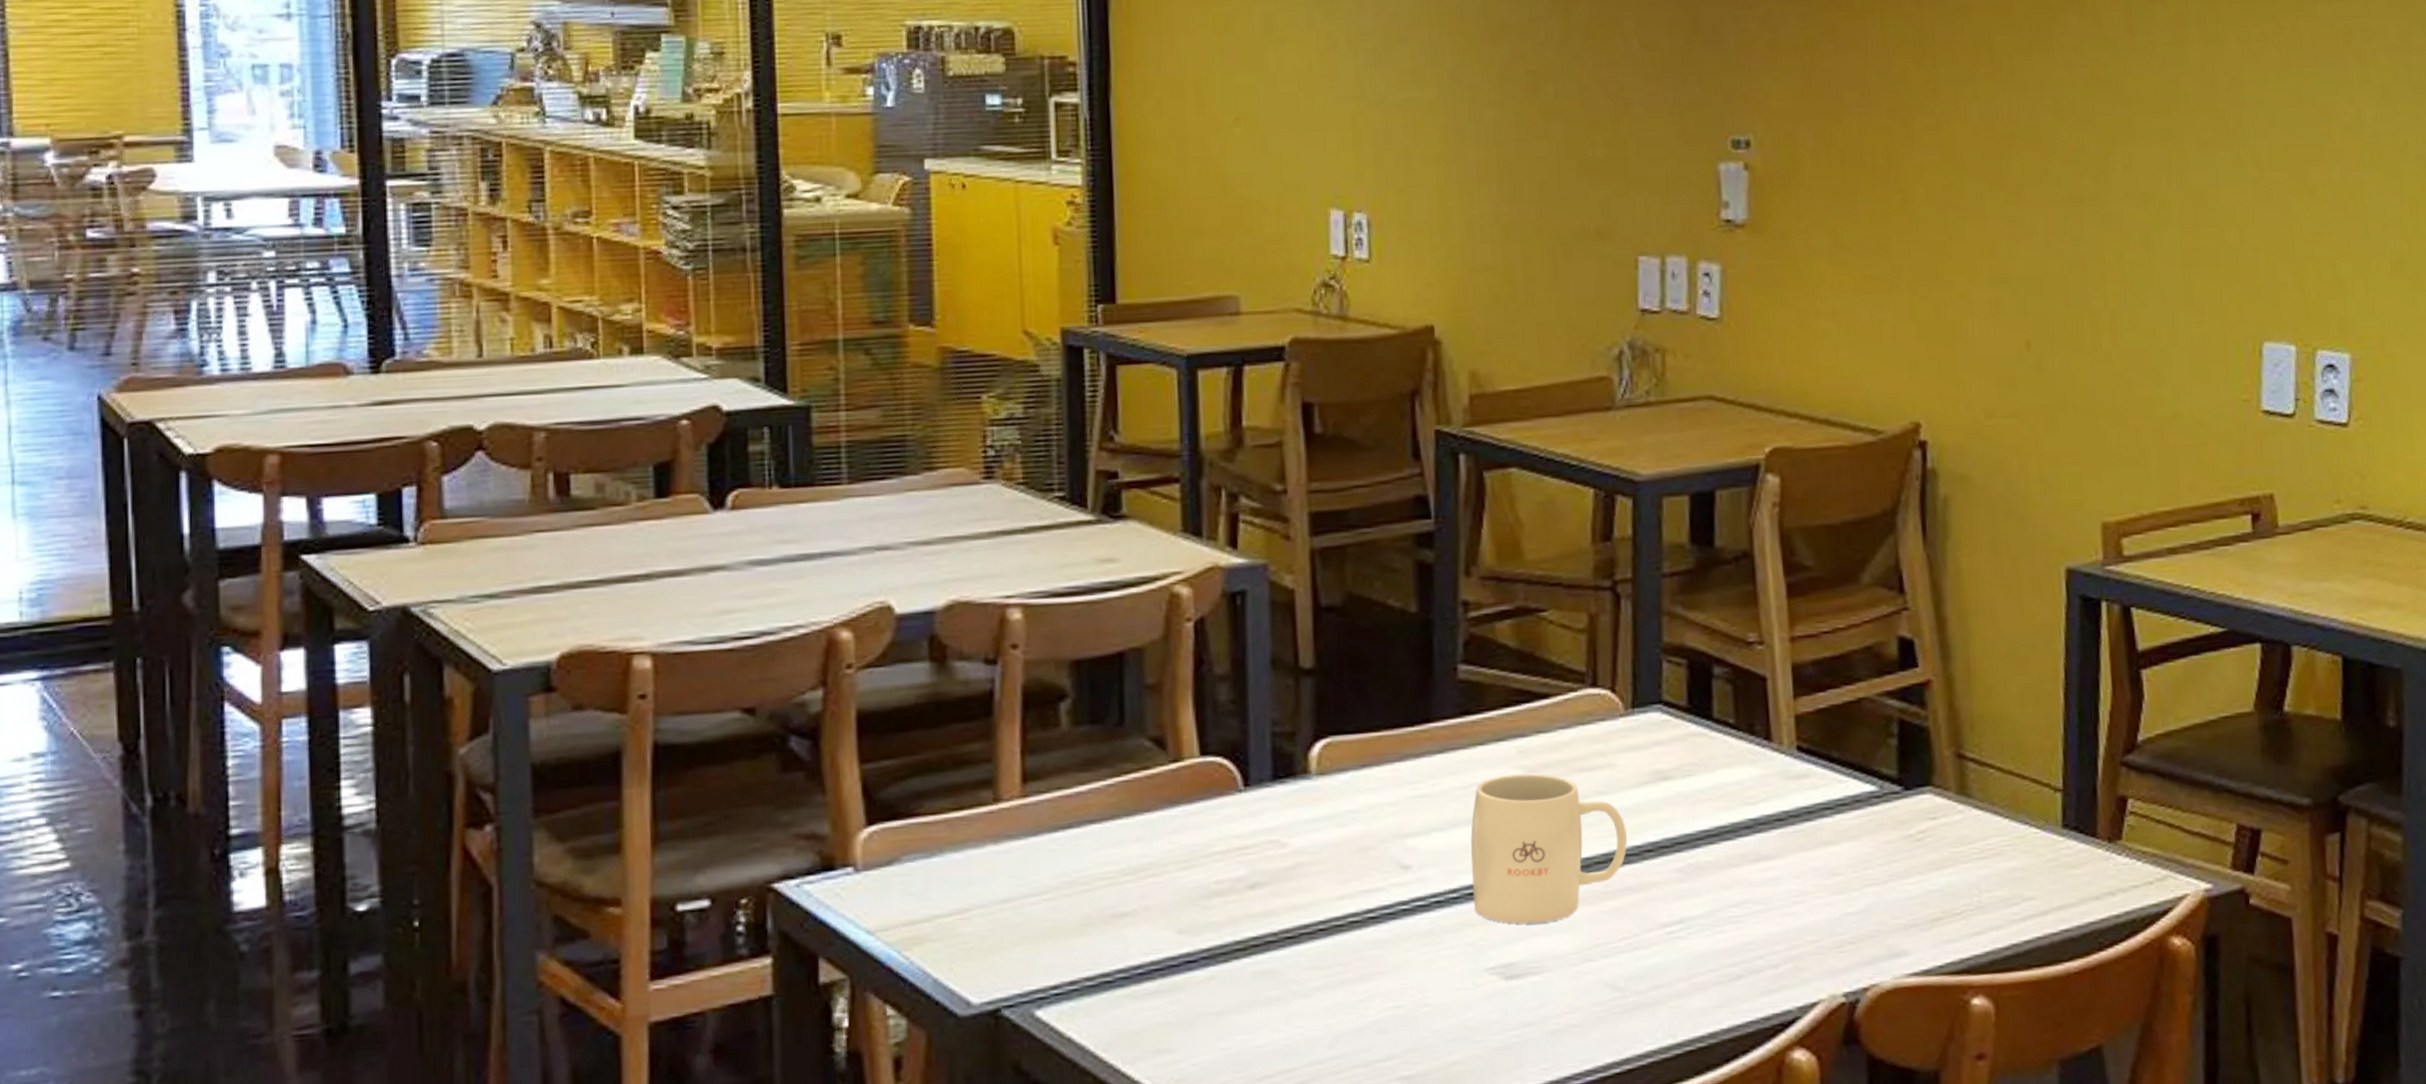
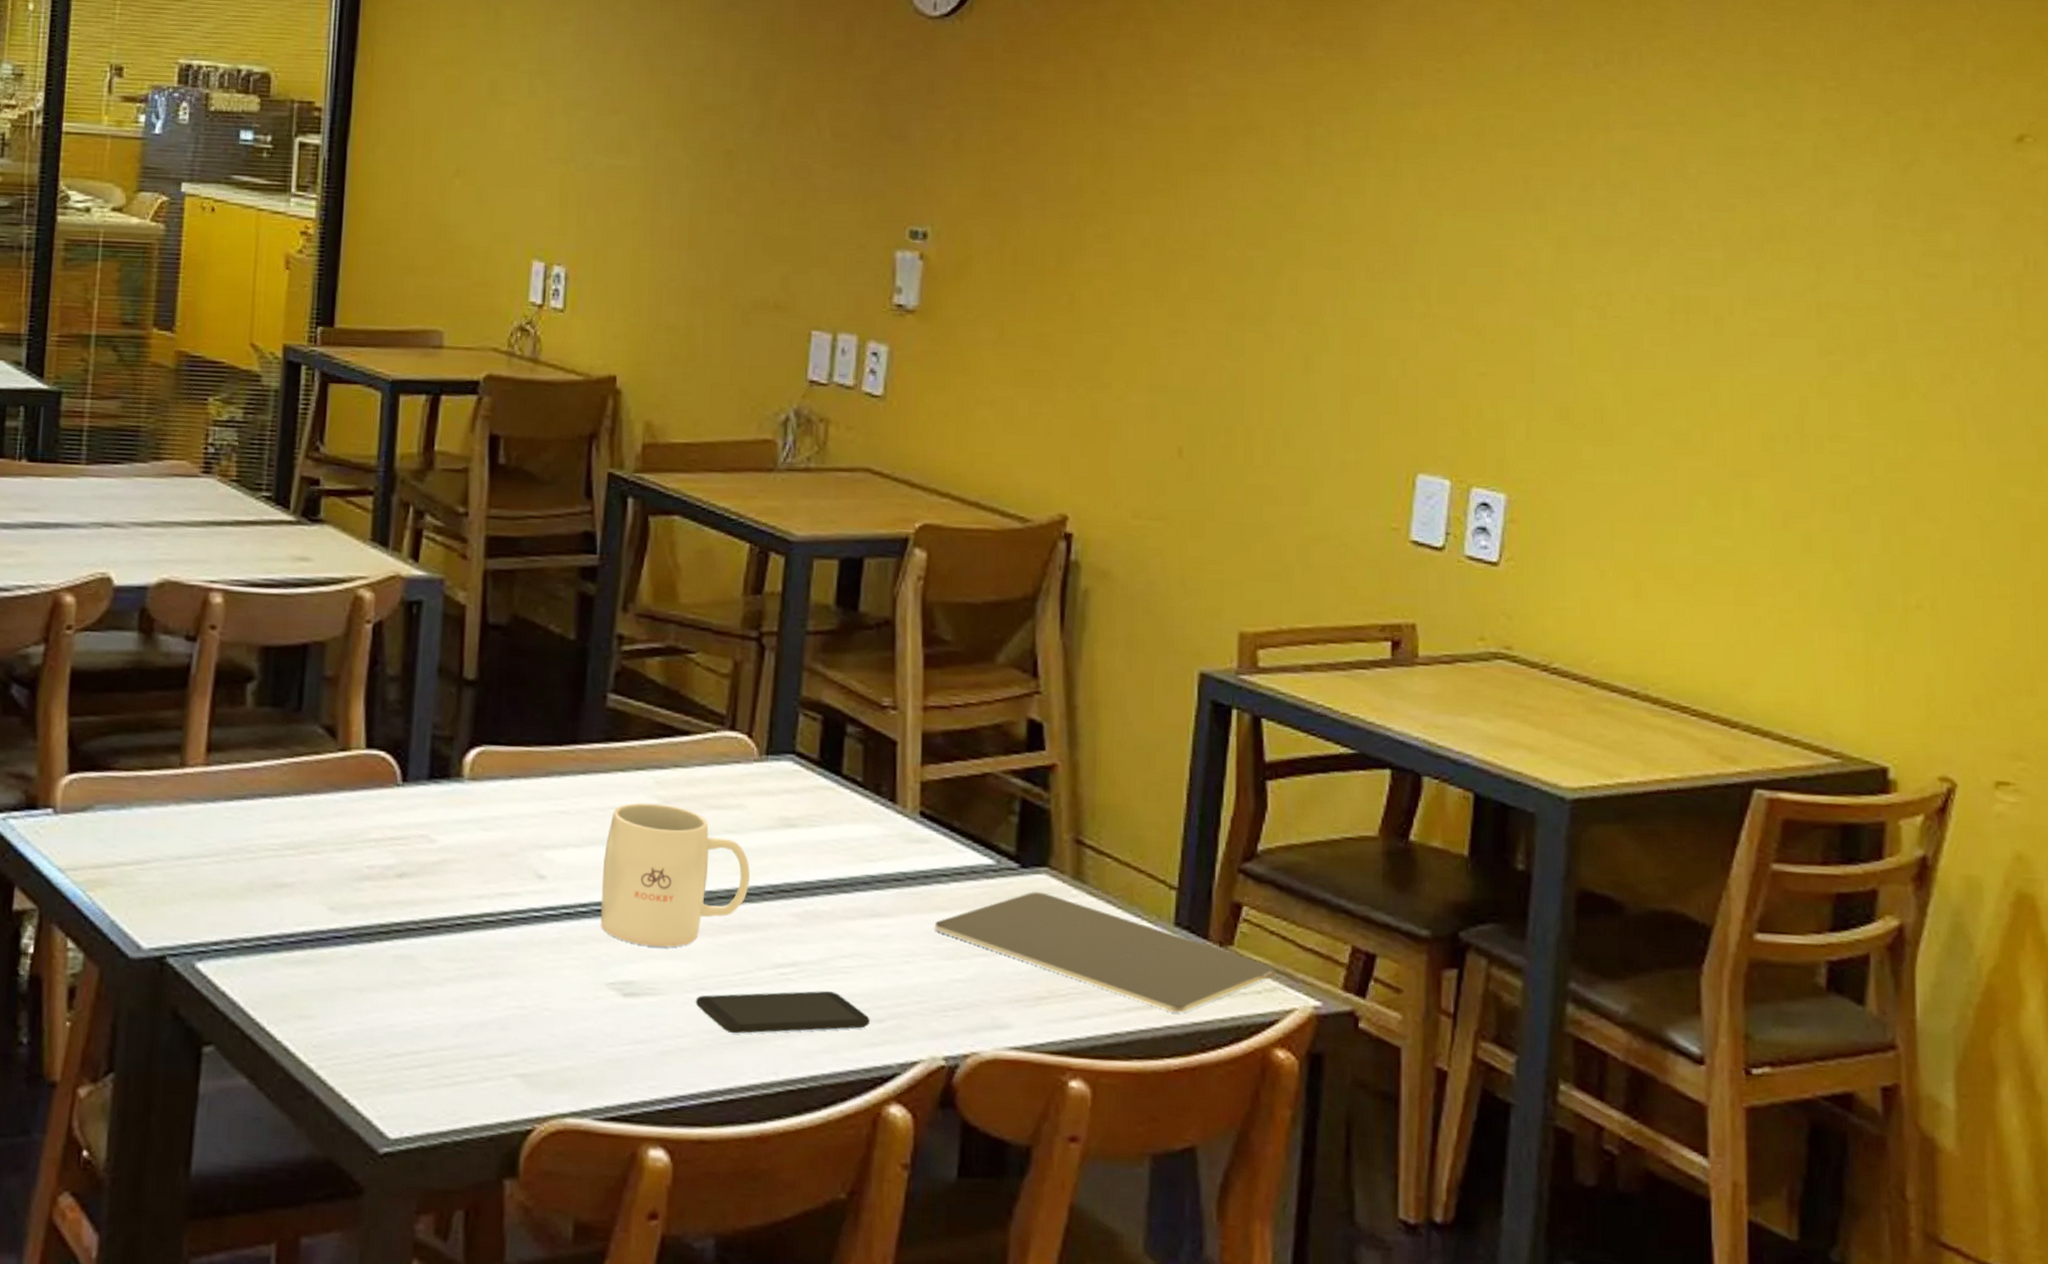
mobile phone: none [1582,942,1765,1002] -> present [695,990,870,1034]
tablet: none [1822,812,2164,915] -> present [935,892,1274,1013]

